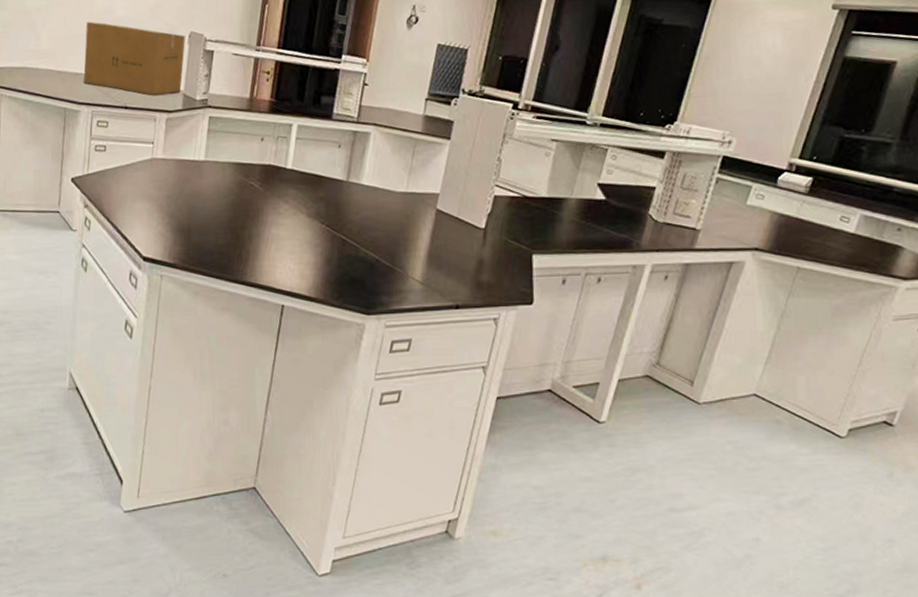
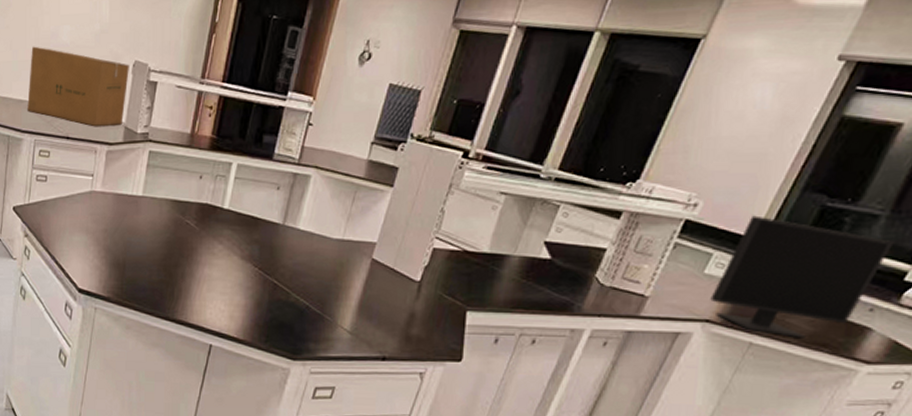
monitor: none [756,149,908,260] -> present [710,215,894,339]

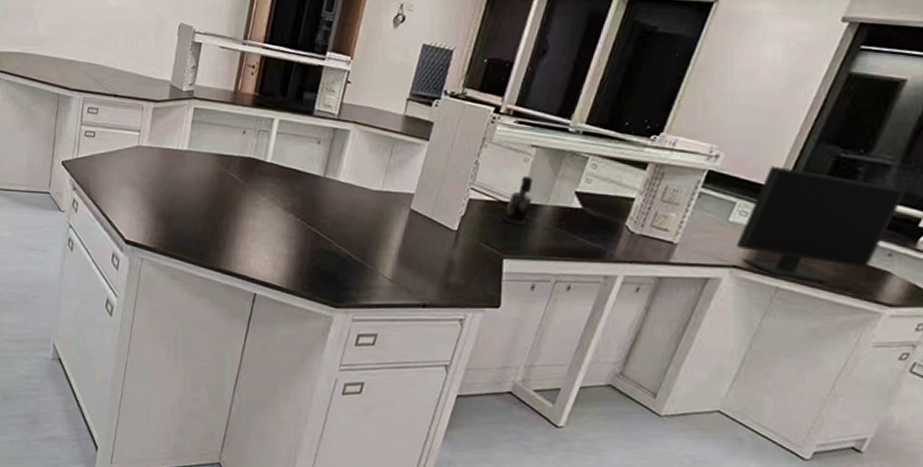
box: present [27,46,129,127] -> none [77,10,175,85]
spray bottle: none [468,224,501,278] -> present [503,176,533,227]

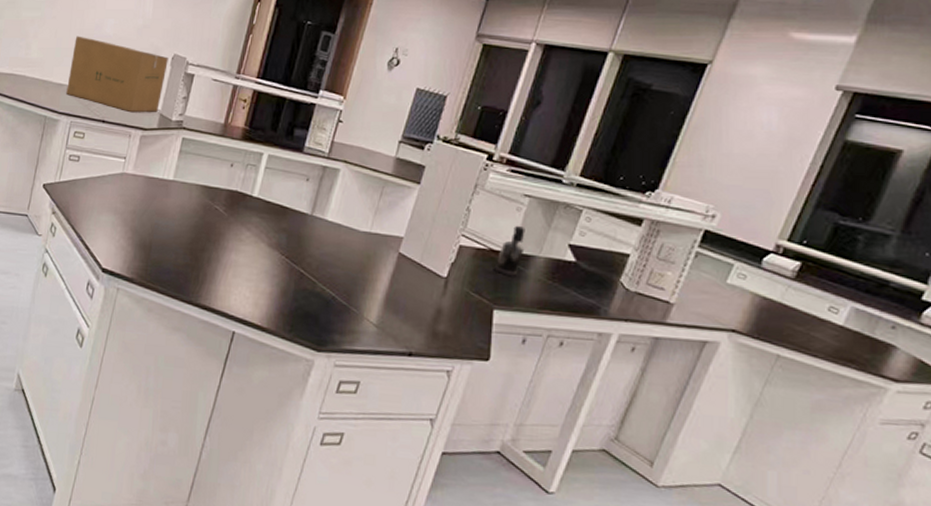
box: none [77,10,175,85] -> present [66,36,168,113]
monitor: present [736,166,907,283] -> none [735,229,908,353]

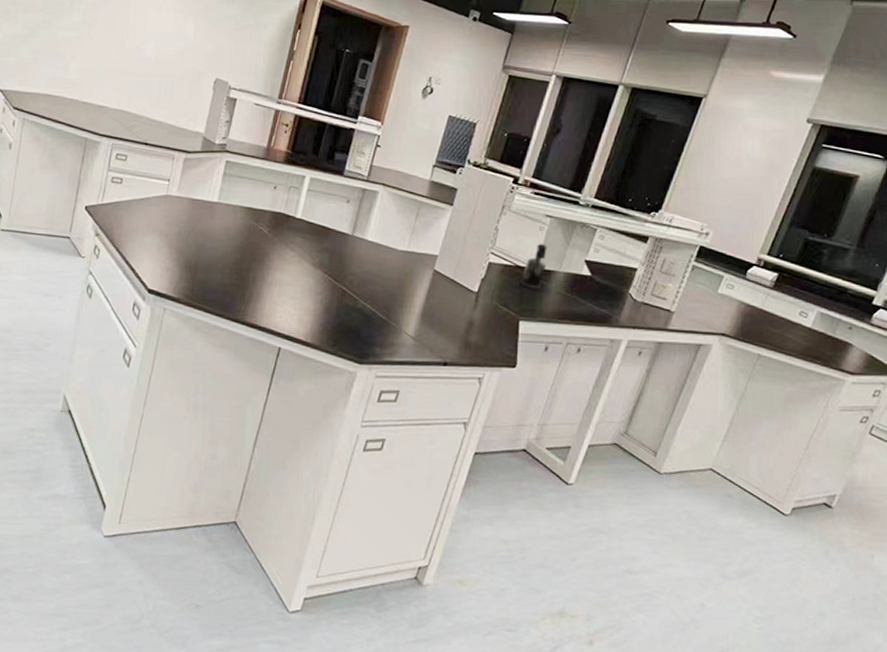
box: present [66,36,168,113] -> none [107,57,210,136]

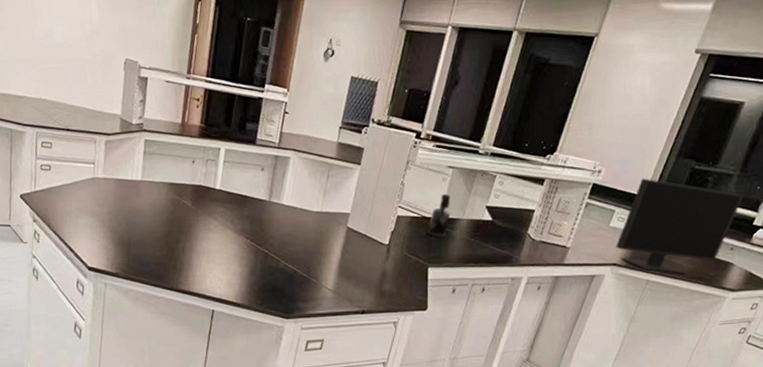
monitor: none [724,245,862,352] -> present [616,178,744,275]

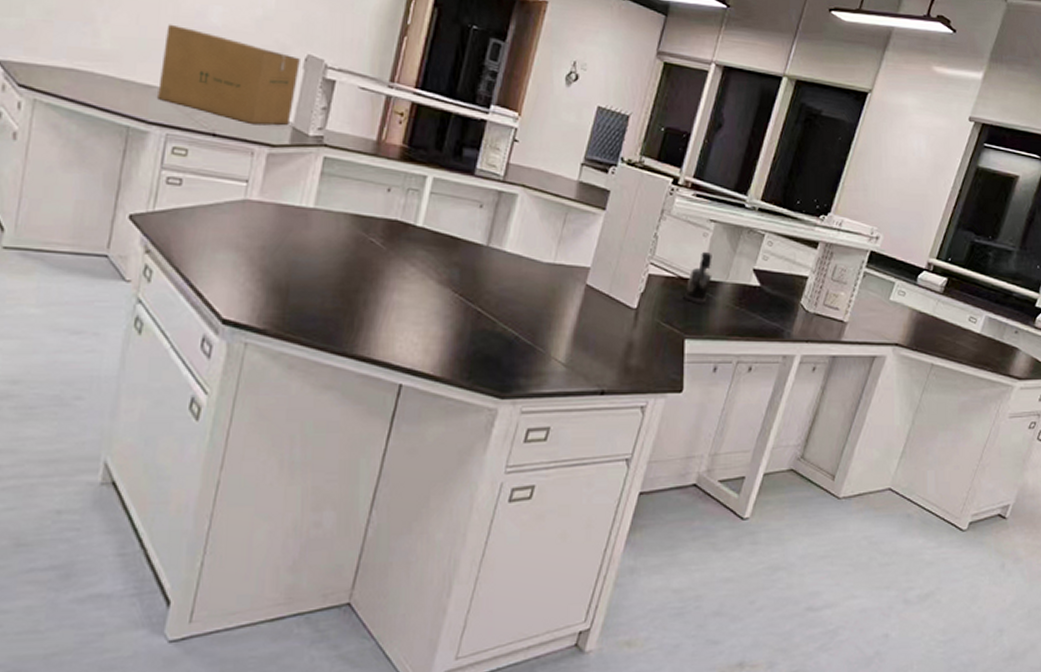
box: none [27,46,121,120] -> present [158,24,300,126]
monitor: present [616,178,744,275] -> none [897,248,1025,359]

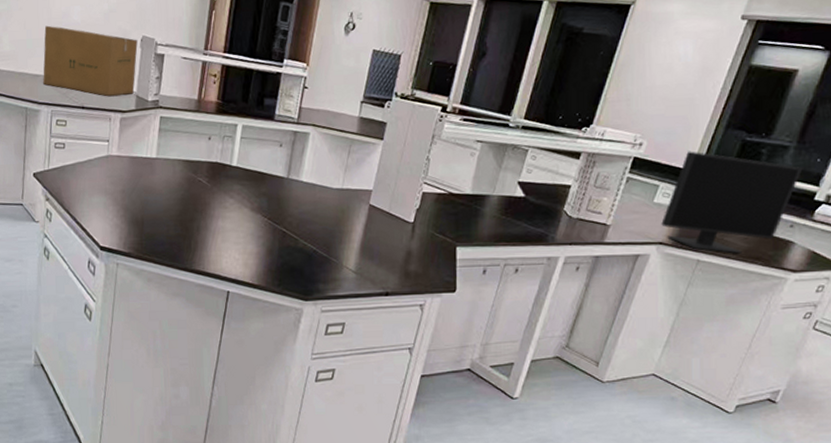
spray bottle: present [684,251,712,305] -> none [454,169,480,216]
monitor: none [897,248,1025,359] -> present [661,151,803,254]

